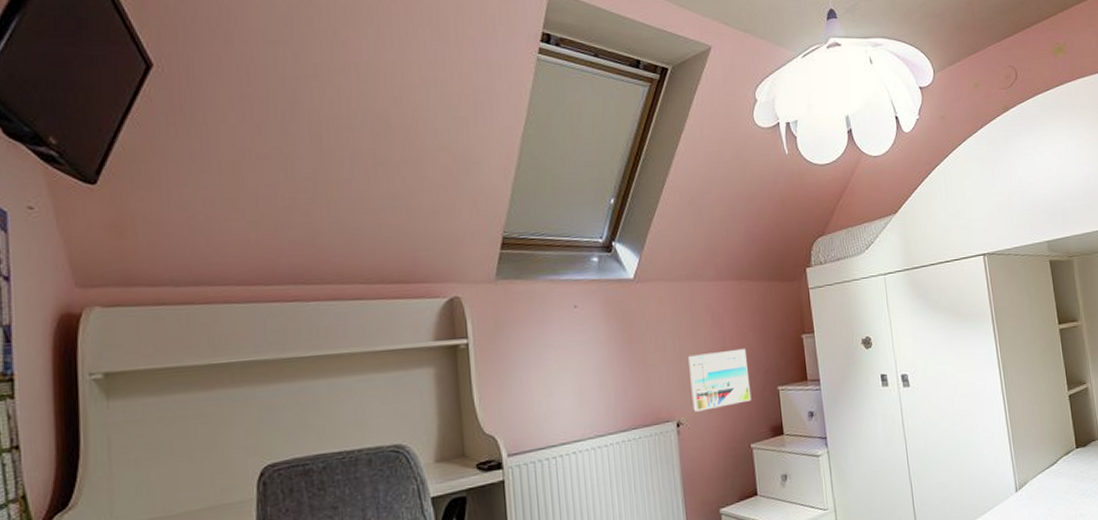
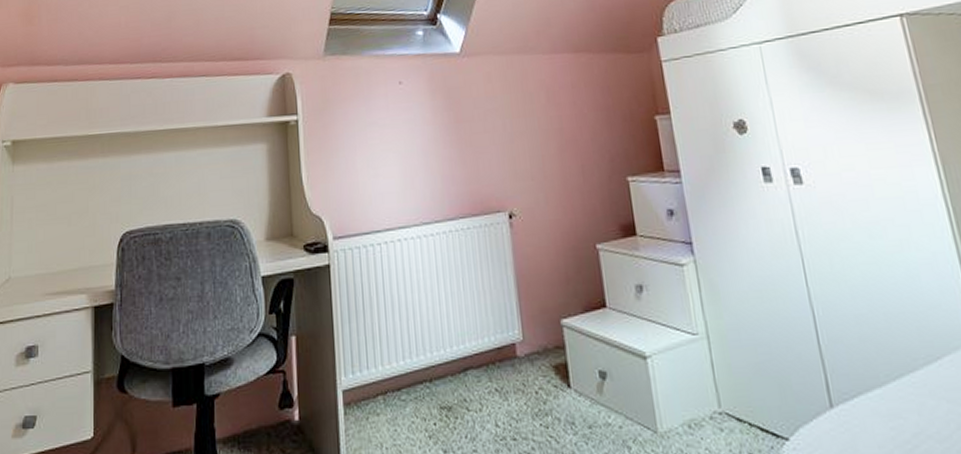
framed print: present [688,348,752,412] -> none [520,130,596,203]

